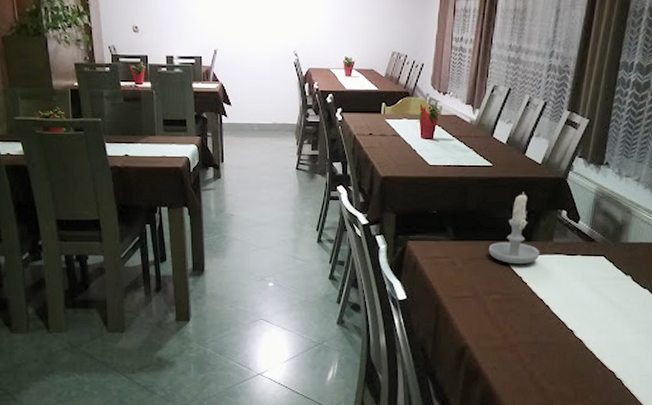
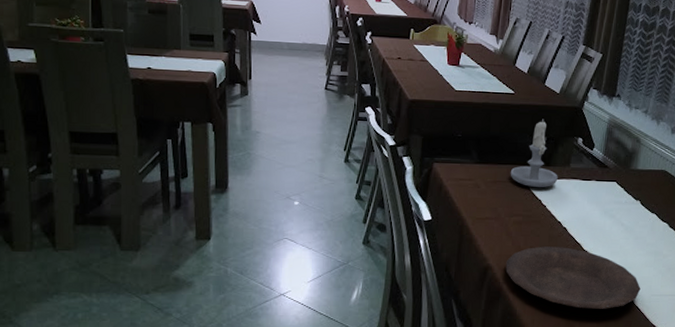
plate: none [484,325,631,390] -> present [505,246,641,309]

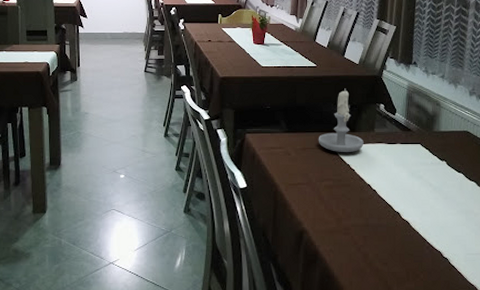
plate: present [505,246,641,309] -> none [320,209,455,269]

